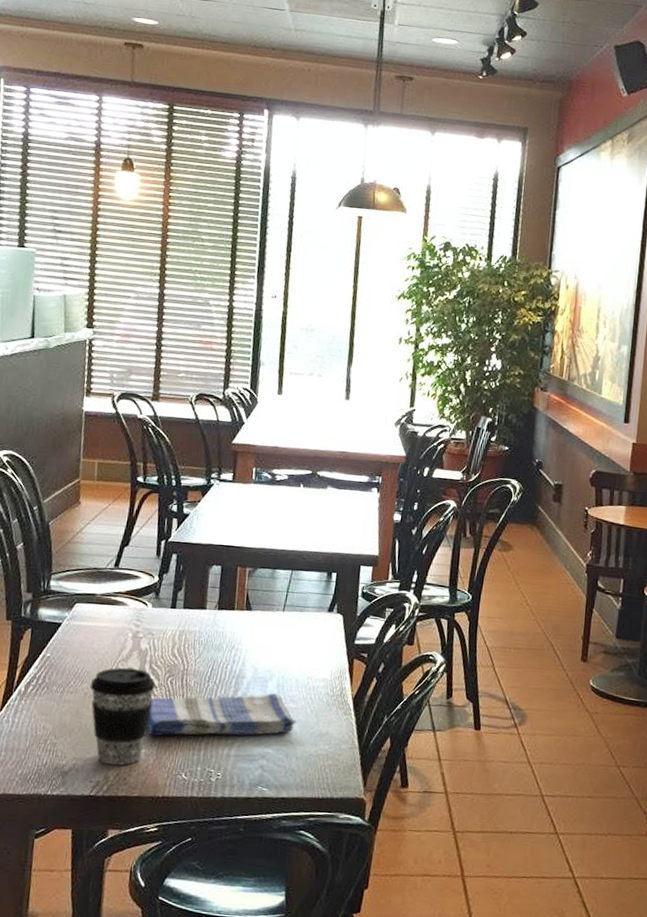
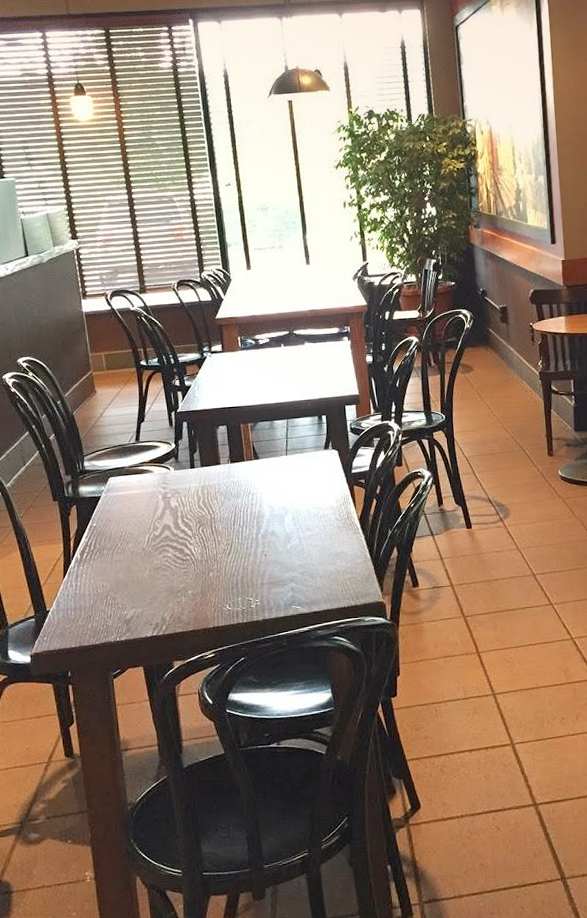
coffee cup: present [90,667,156,766] -> none [134,524,191,608]
dish towel: present [147,693,296,737] -> none [188,526,314,578]

